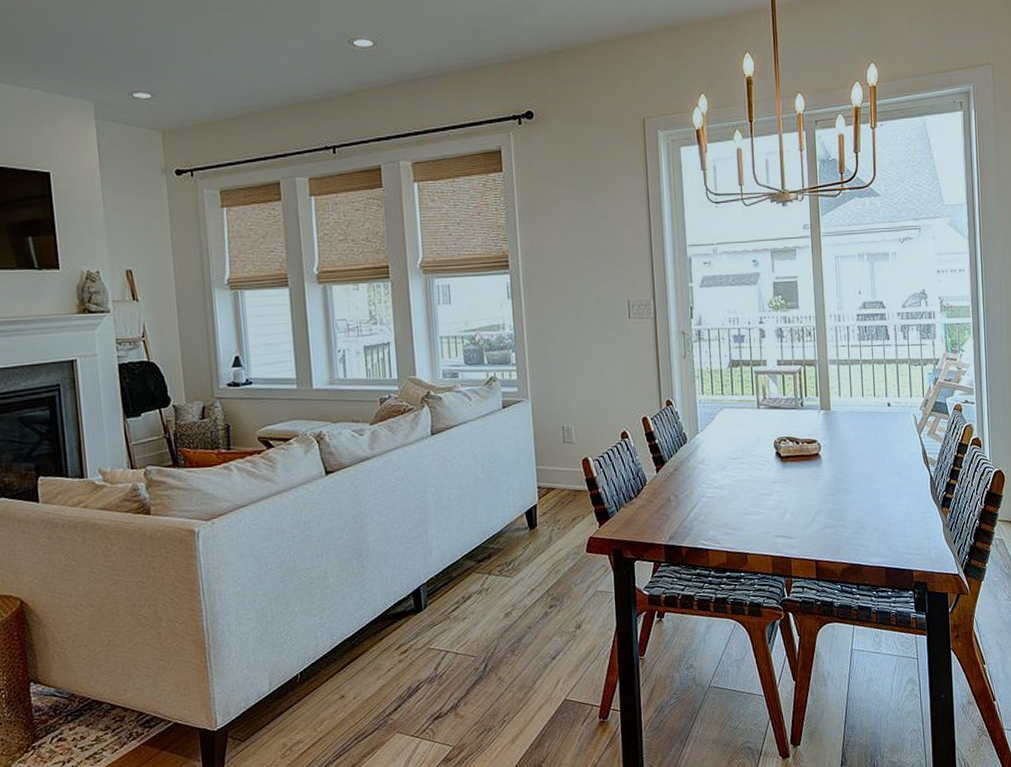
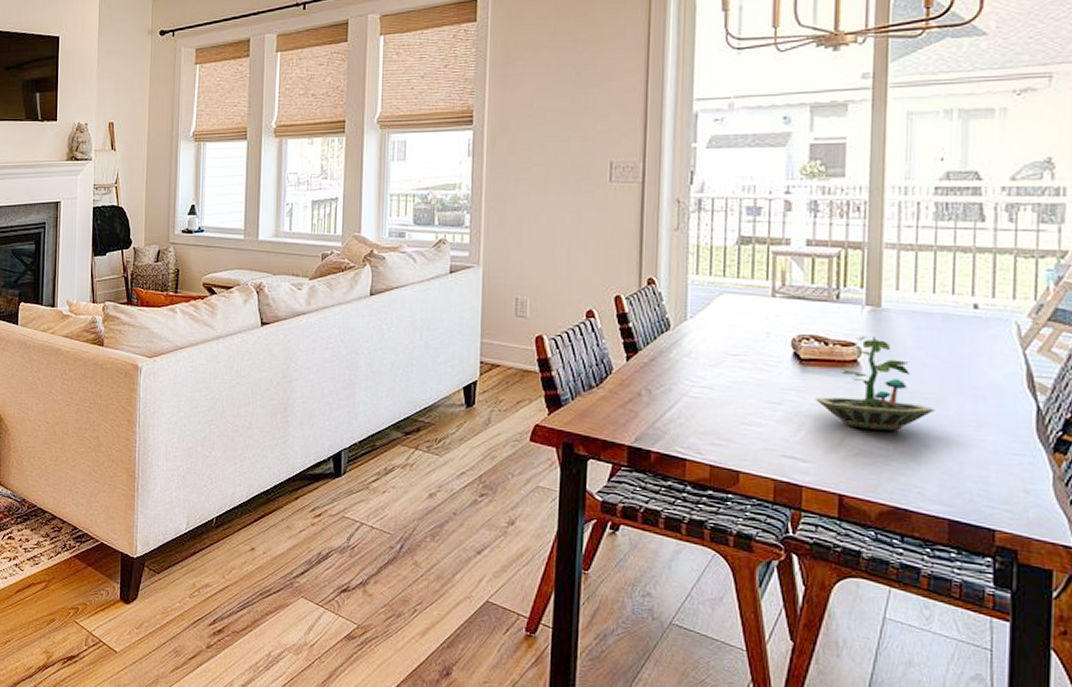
terrarium: none [793,434,870,507] -> present [814,336,935,431]

